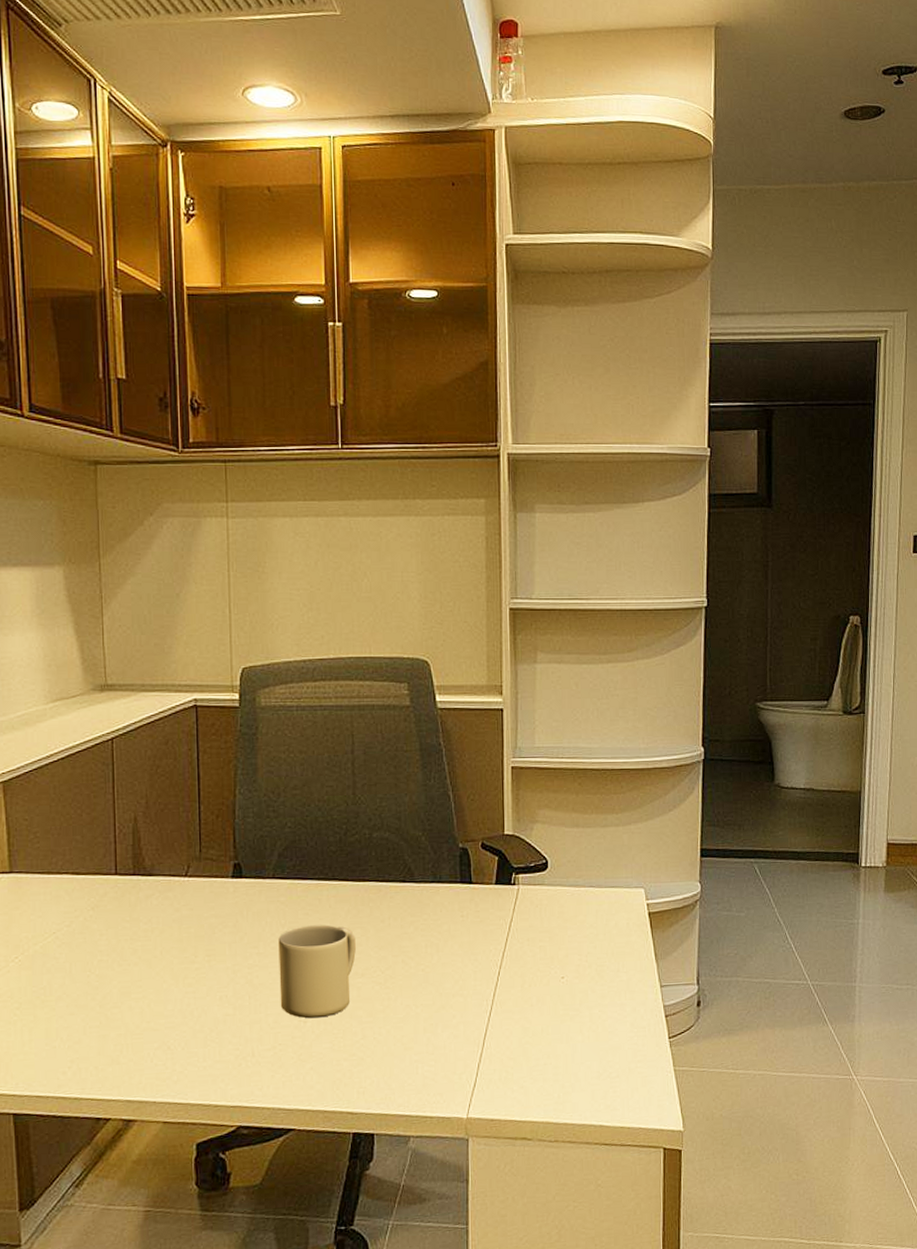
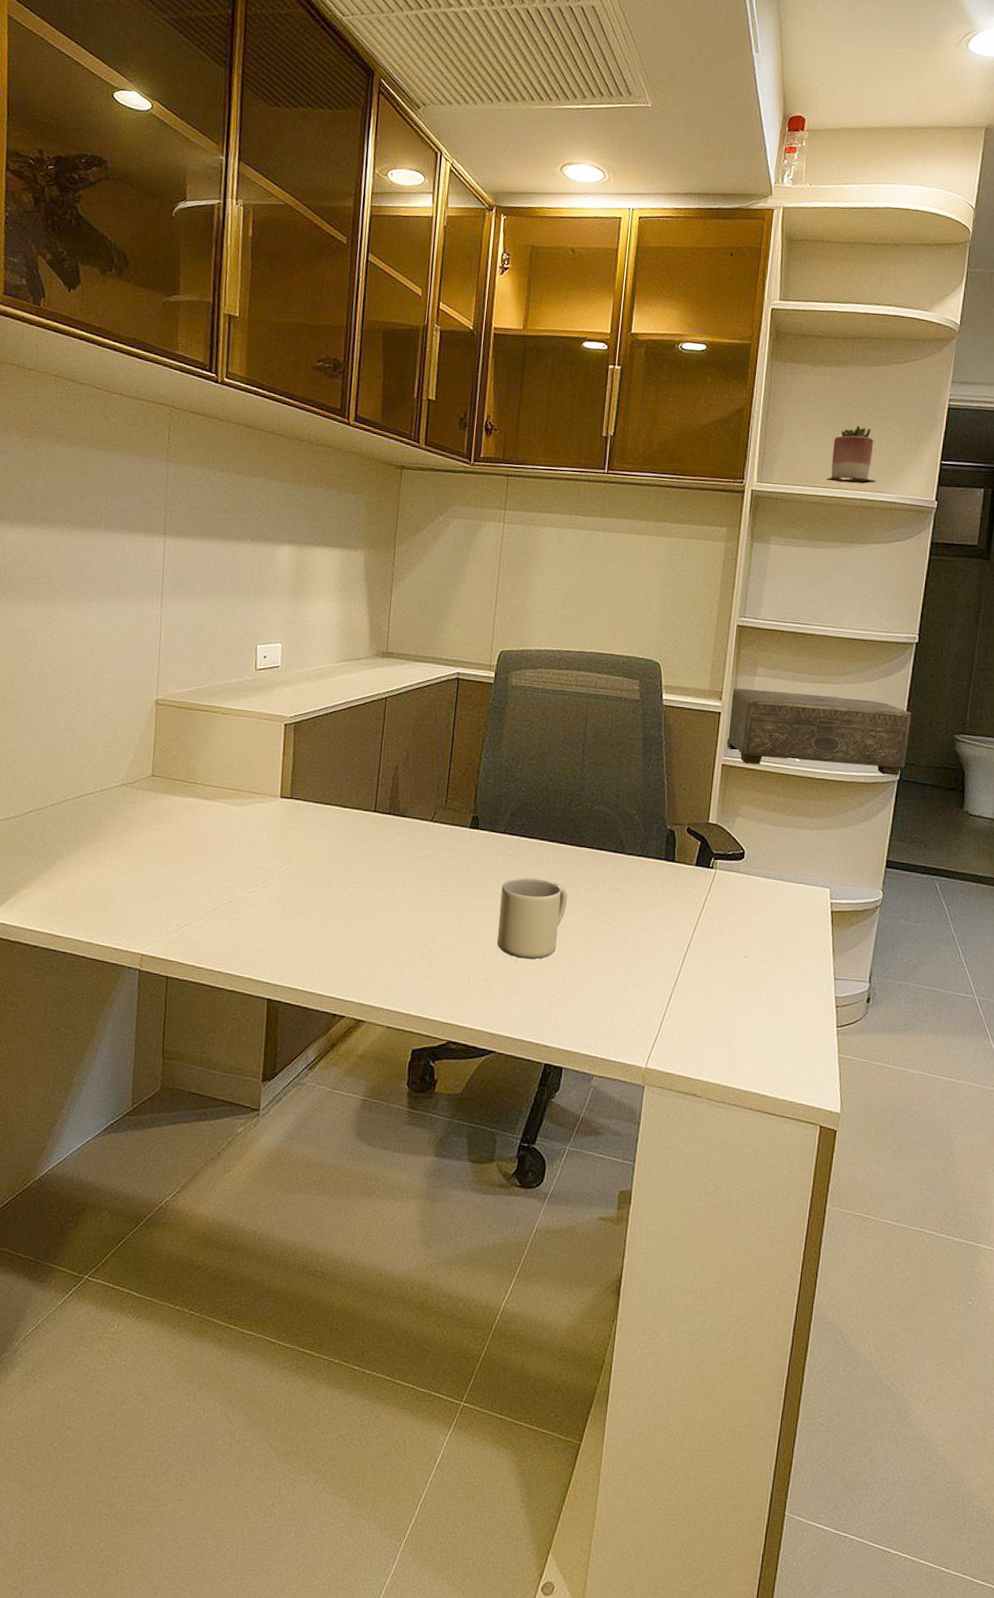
decorative box: none [511,675,709,763] -> present [725,687,912,776]
succulent planter: none [588,370,642,436] -> present [826,425,876,484]

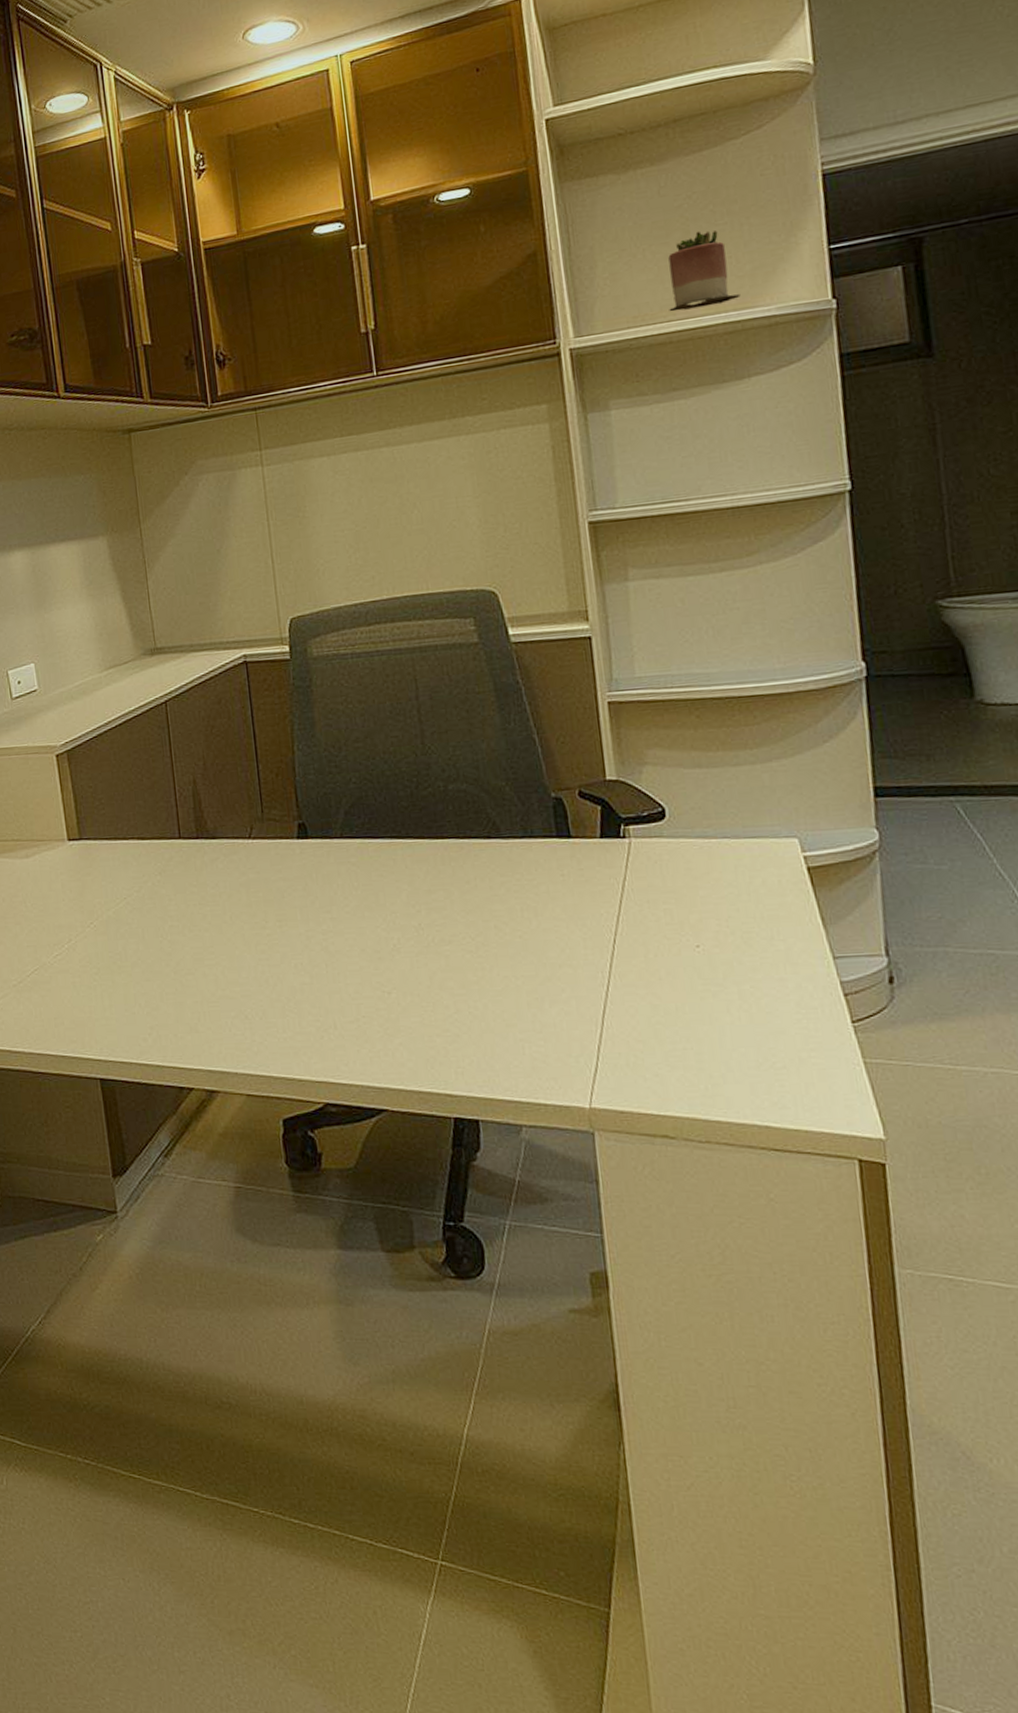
mug: present [496,877,568,960] -> none [352,887,440,989]
decorative box: present [725,687,912,776] -> none [598,577,872,695]

